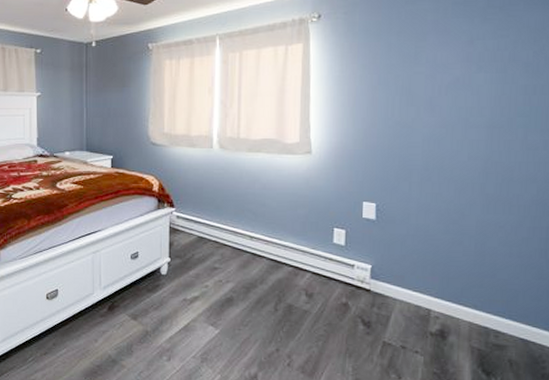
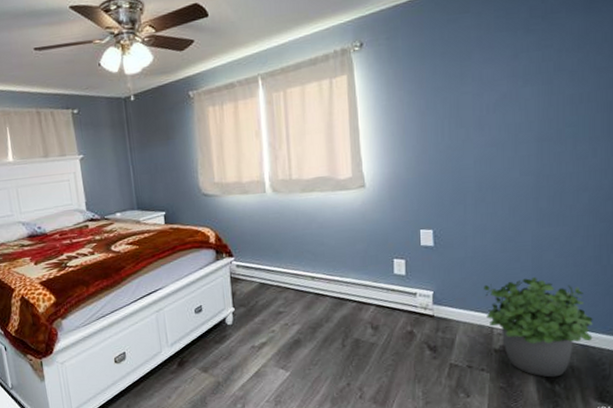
potted plant: none [423,262,535,370] -> present [483,276,593,378]

